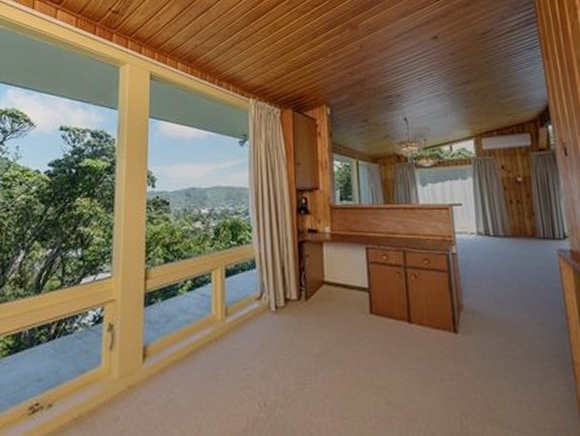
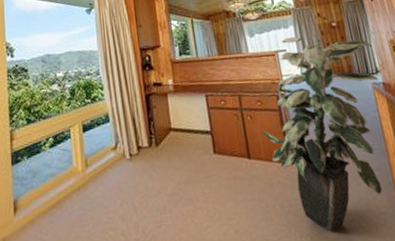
indoor plant: none [426,189,566,413] -> present [261,36,383,232]

